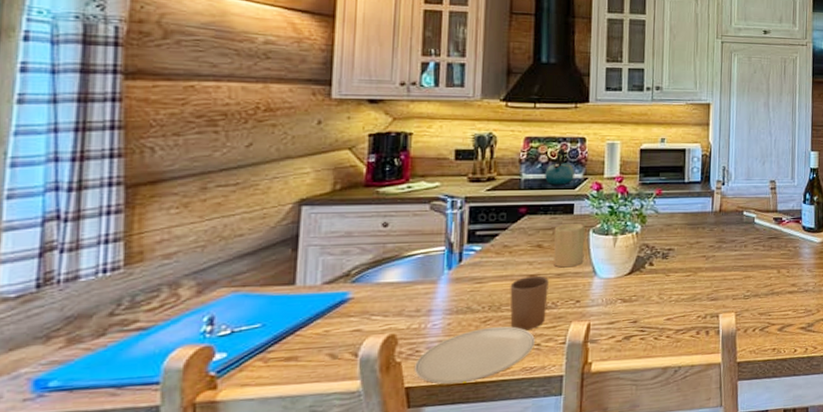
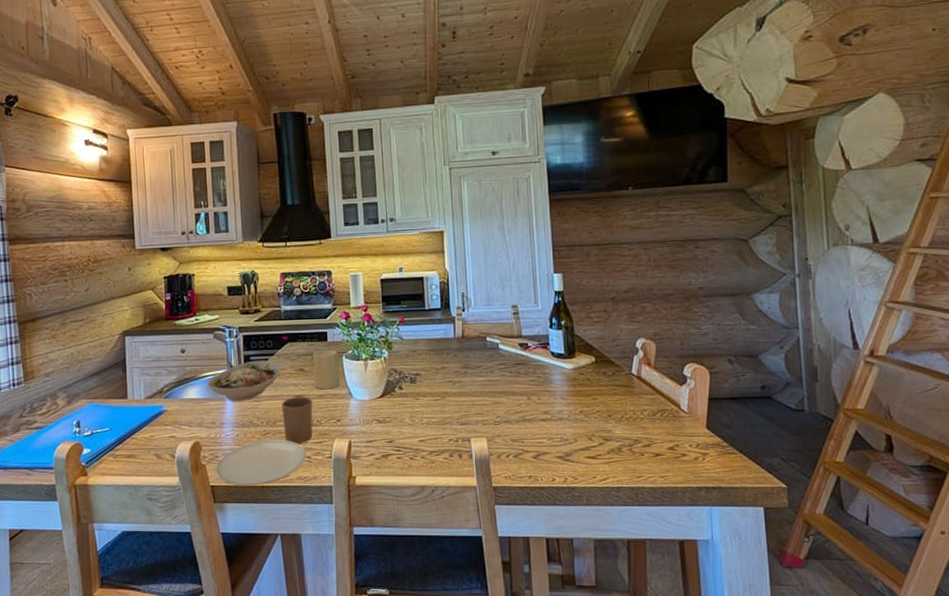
salad: none [415,235,514,284] -> present [207,360,281,401]
kettle: present [545,149,574,186] -> none [300,282,325,316]

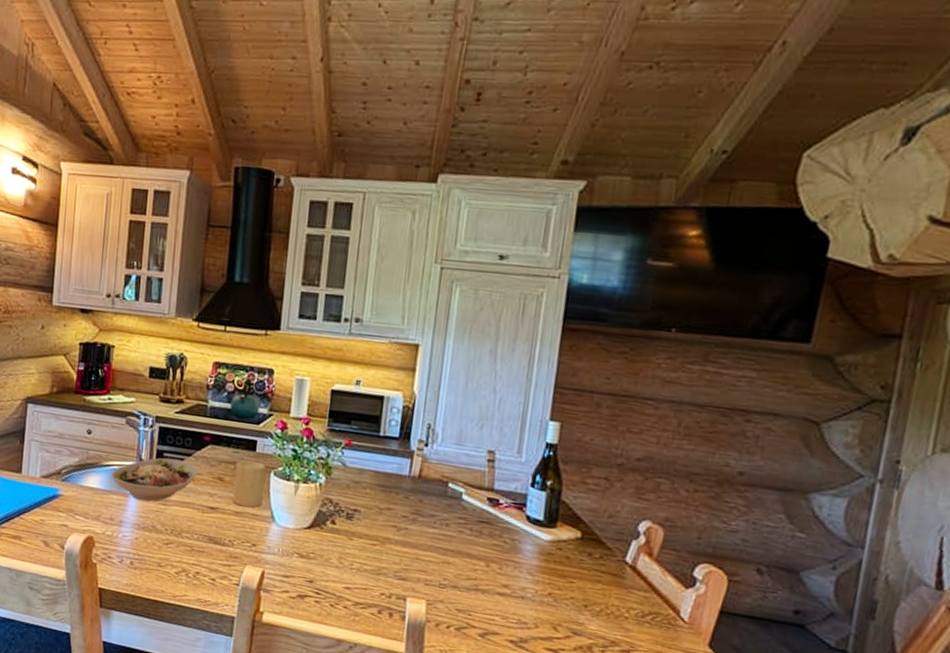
plate: present [215,439,306,486] -> none [106,549,211,599]
mug: present [281,396,313,444] -> none [189,508,227,563]
kettle: none [300,282,325,316] -> present [230,378,260,419]

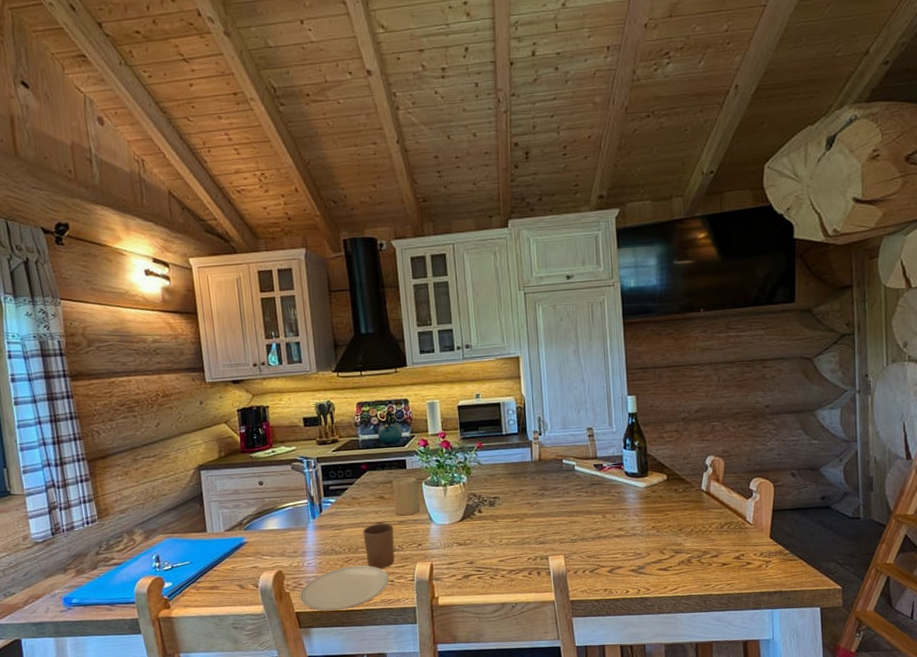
plate: none [106,549,211,599] -> present [299,565,389,611]
salad: present [111,457,197,502] -> none [287,489,361,531]
mug: none [189,508,227,563] -> present [363,523,395,569]

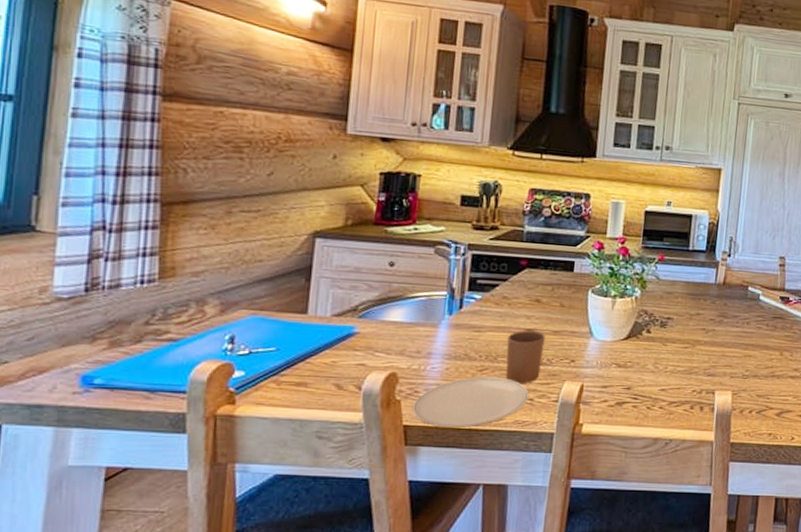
kettle: present [377,411,403,444] -> none [547,203,577,242]
candle: present [391,476,420,516] -> none [551,280,585,326]

